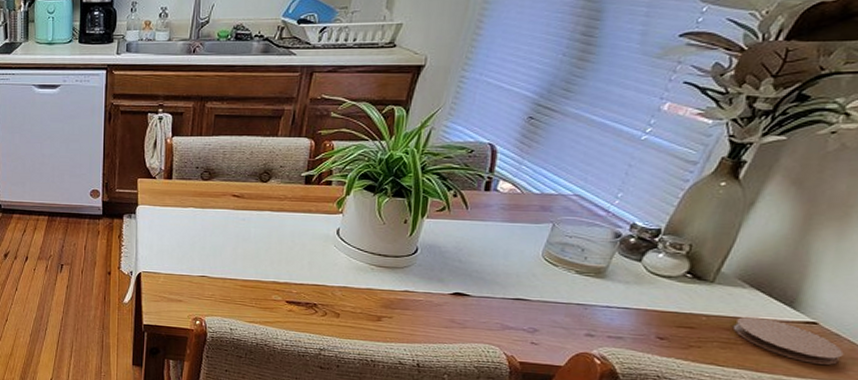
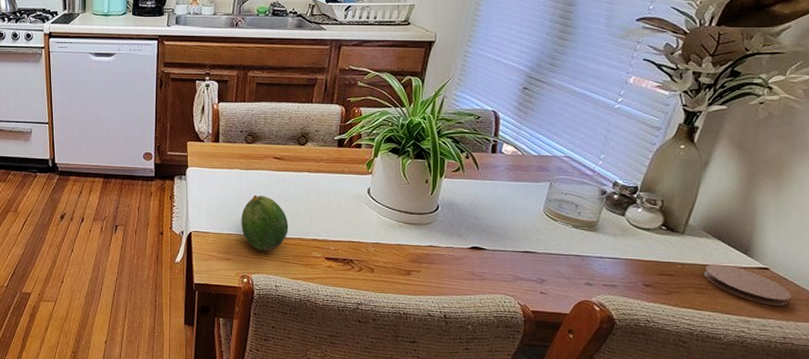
fruit: none [194,235,247,294] -> present [241,196,289,252]

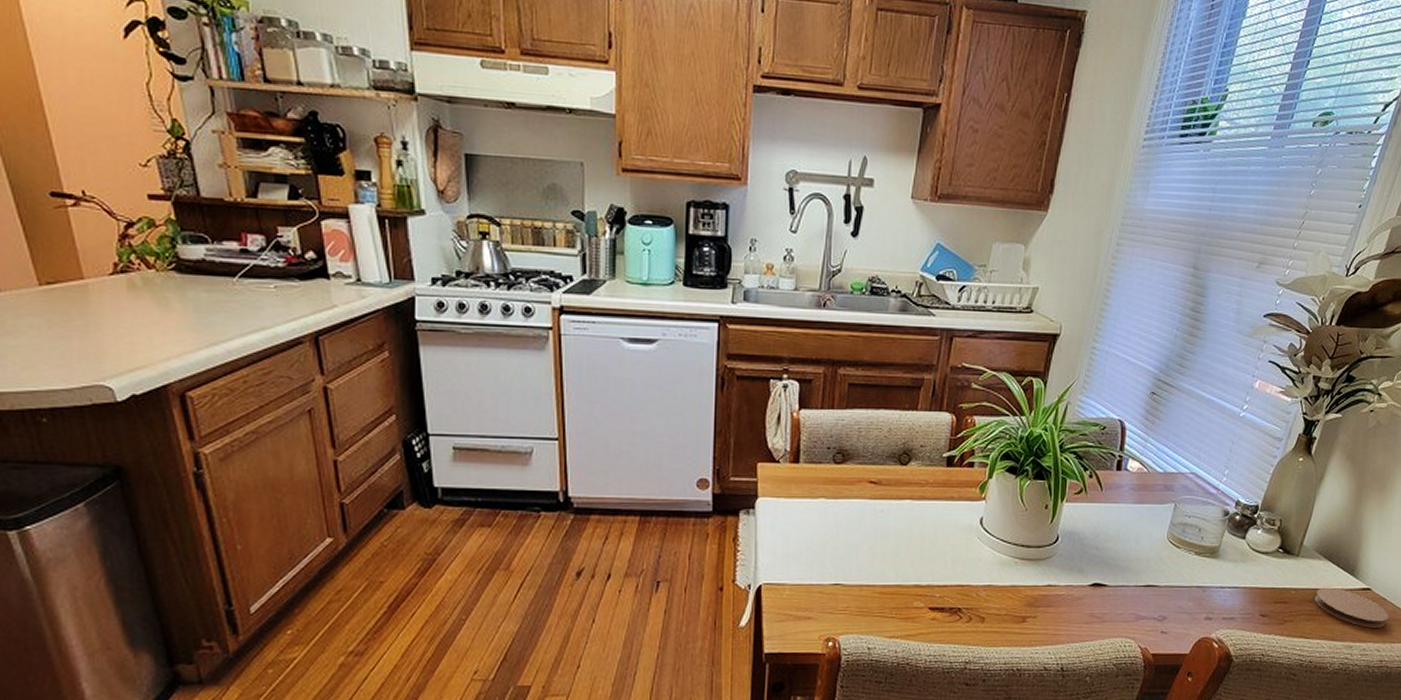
fruit: present [241,196,289,252] -> none [826,532,886,605]

